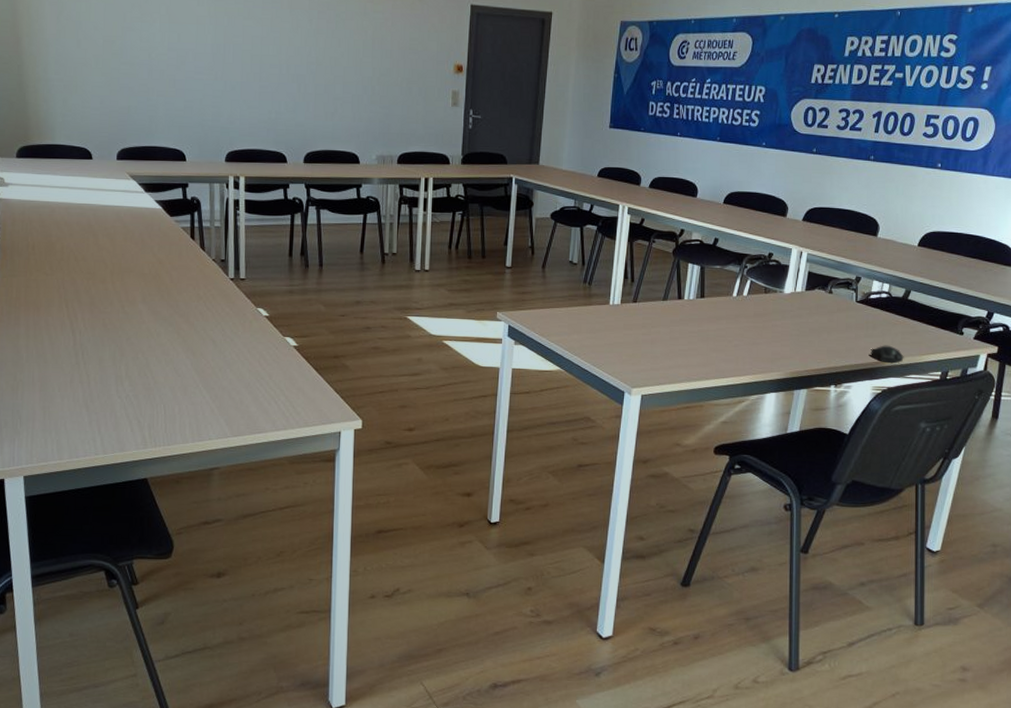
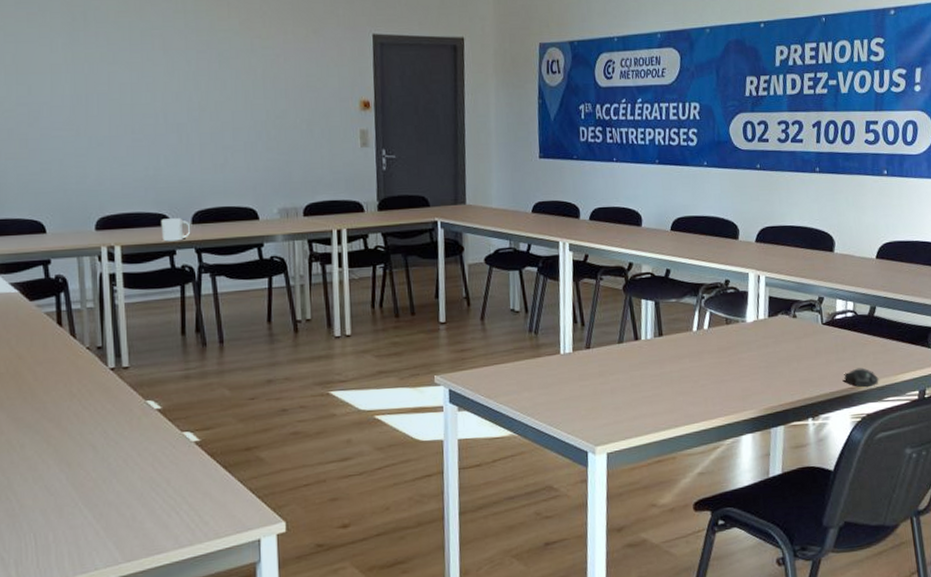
mug: none [278,156,303,177] -> present [161,218,191,242]

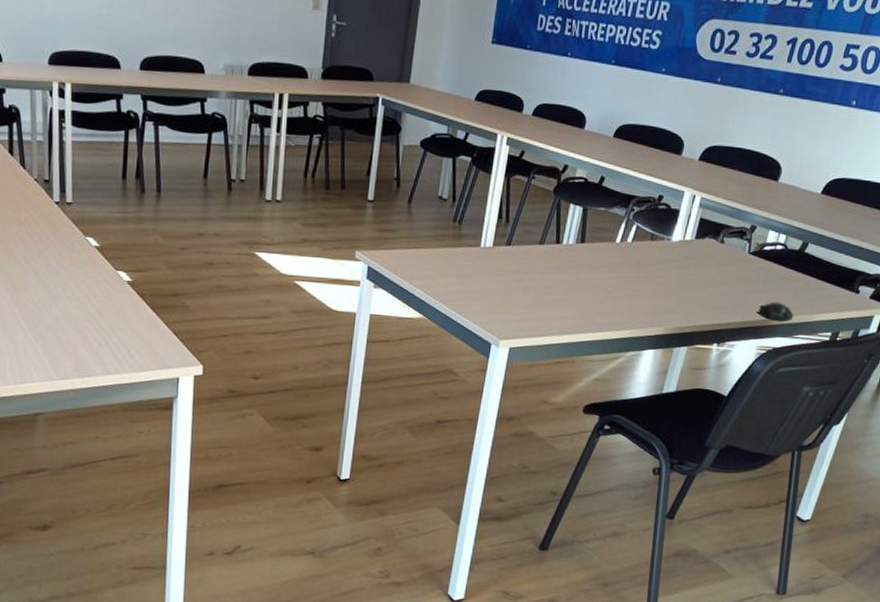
mug: present [161,218,191,242] -> none [110,61,139,86]

